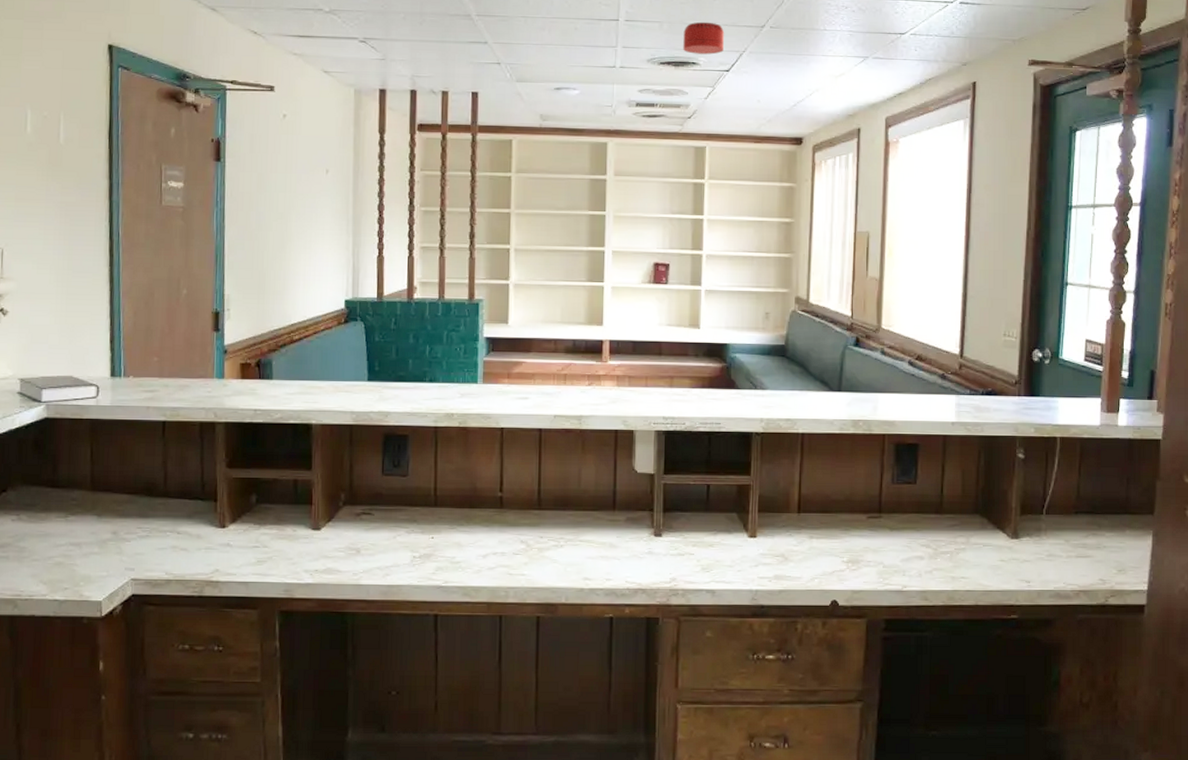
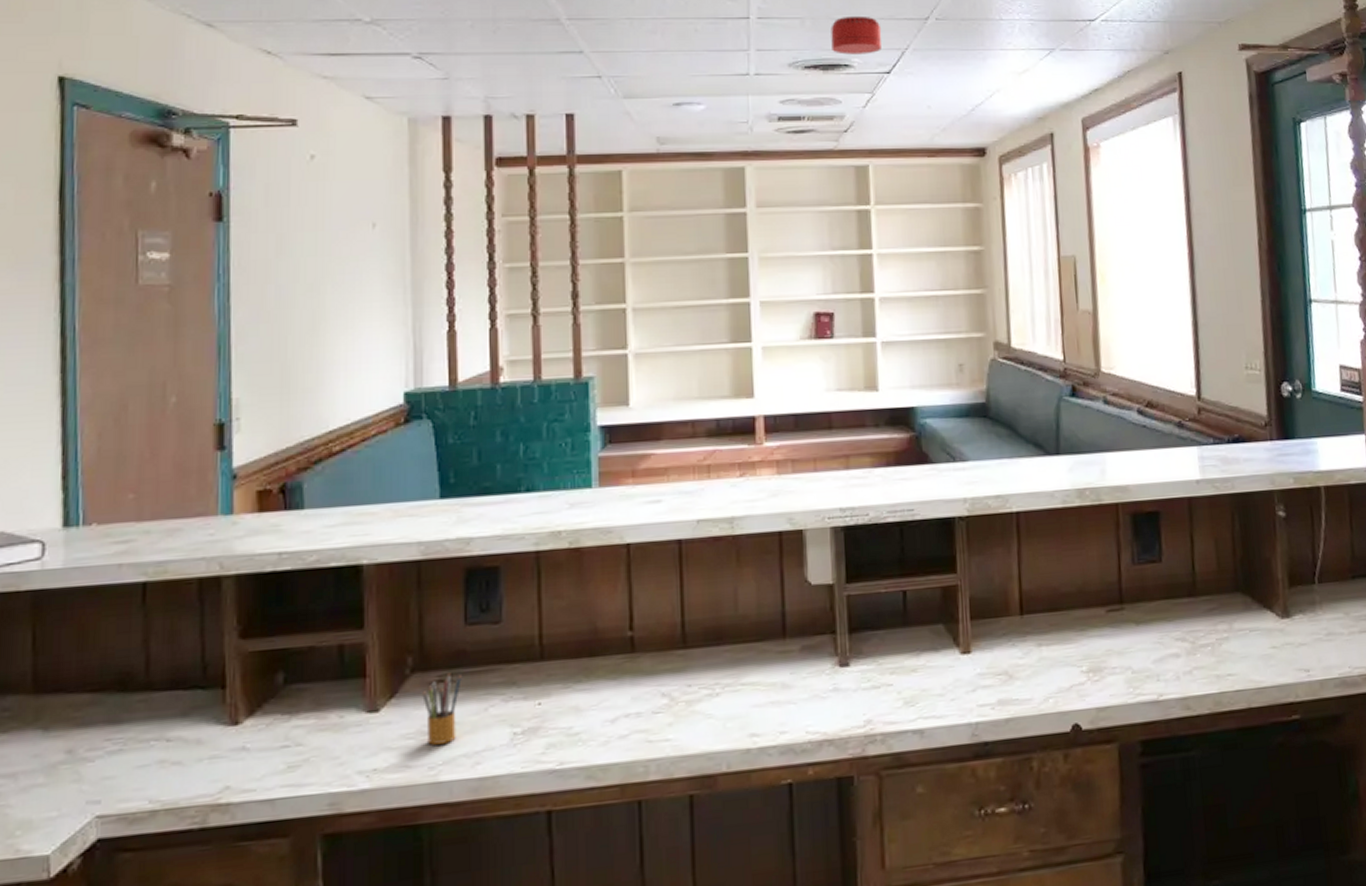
pencil box: none [350,507,378,558] -> present [422,671,462,745]

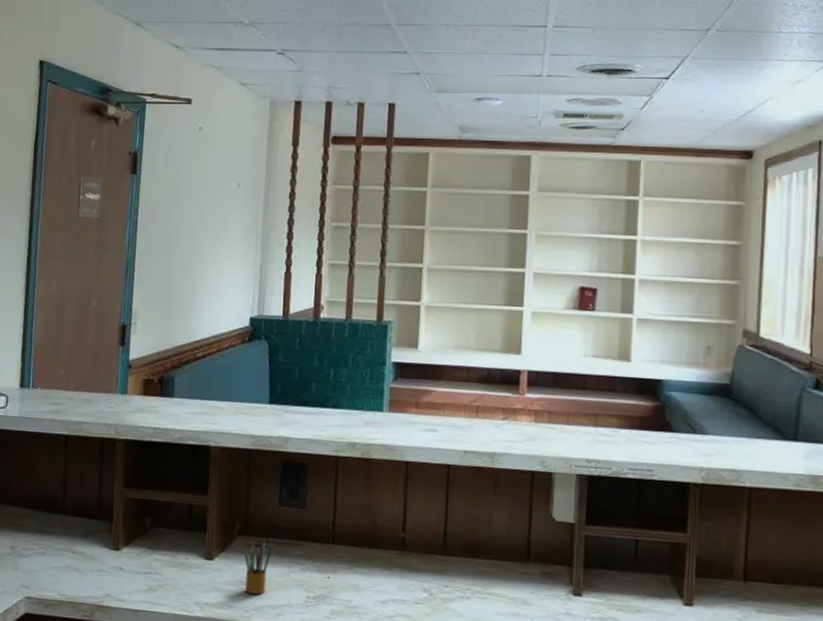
smoke detector: present [831,15,882,55] -> none [617,26,665,61]

